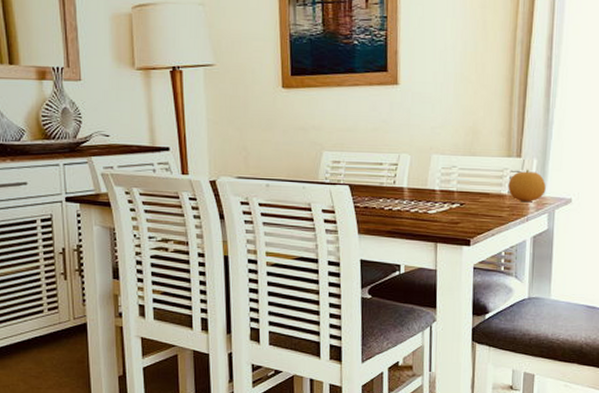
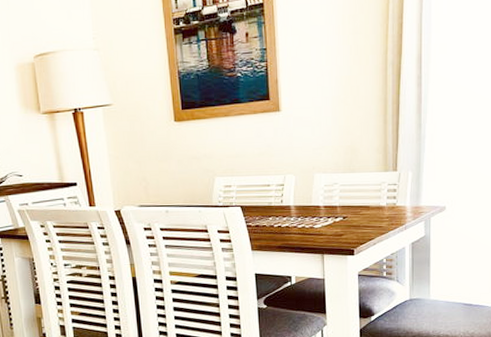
fruit: present [508,169,546,203] -> none [386,181,421,213]

